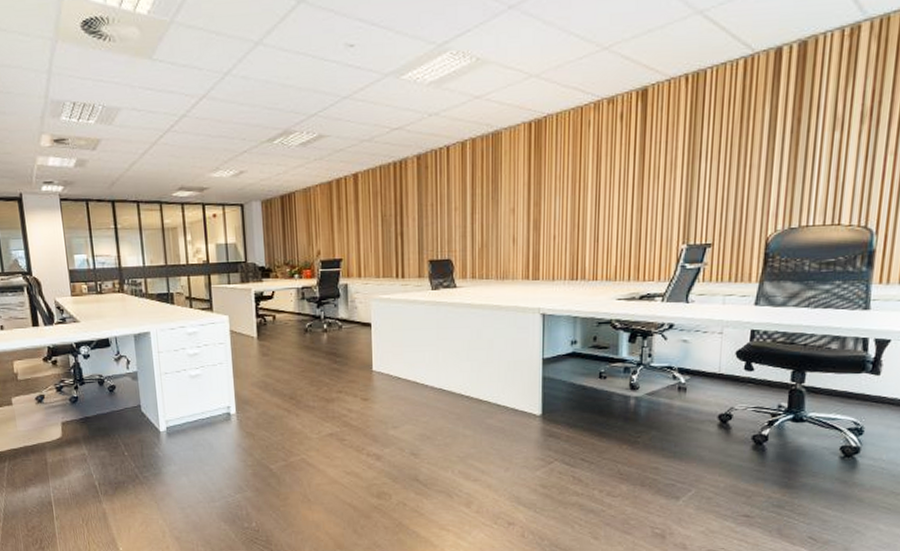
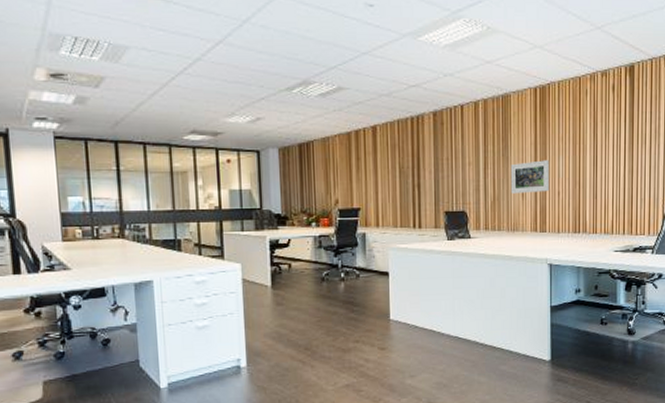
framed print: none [500,202,545,239] -> present [510,160,550,194]

